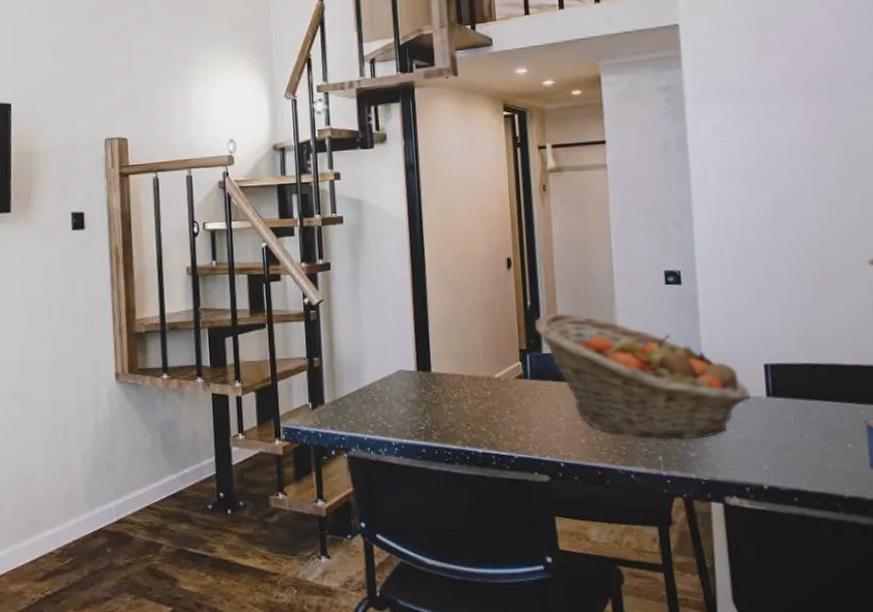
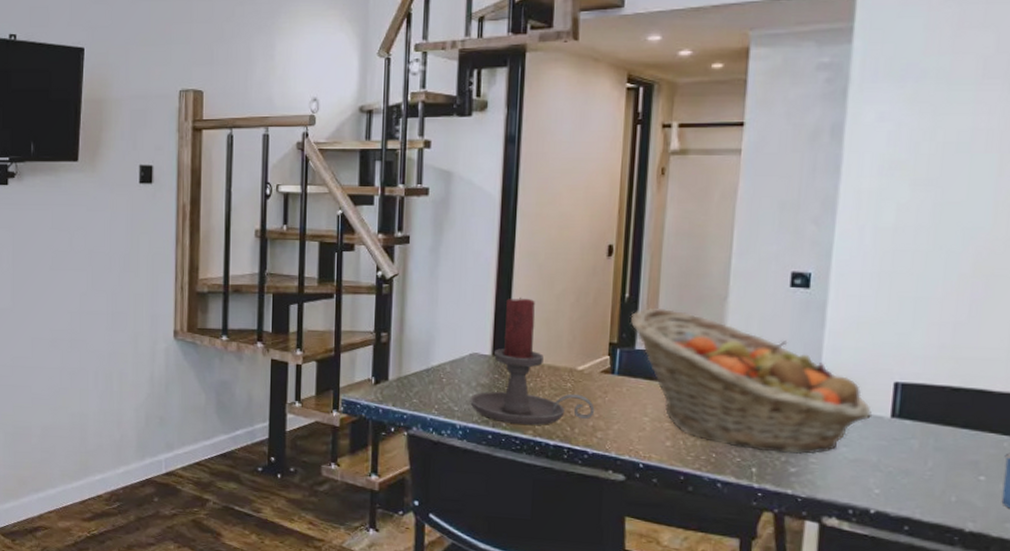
candle holder: none [401,313,515,436] -> present [470,298,595,425]

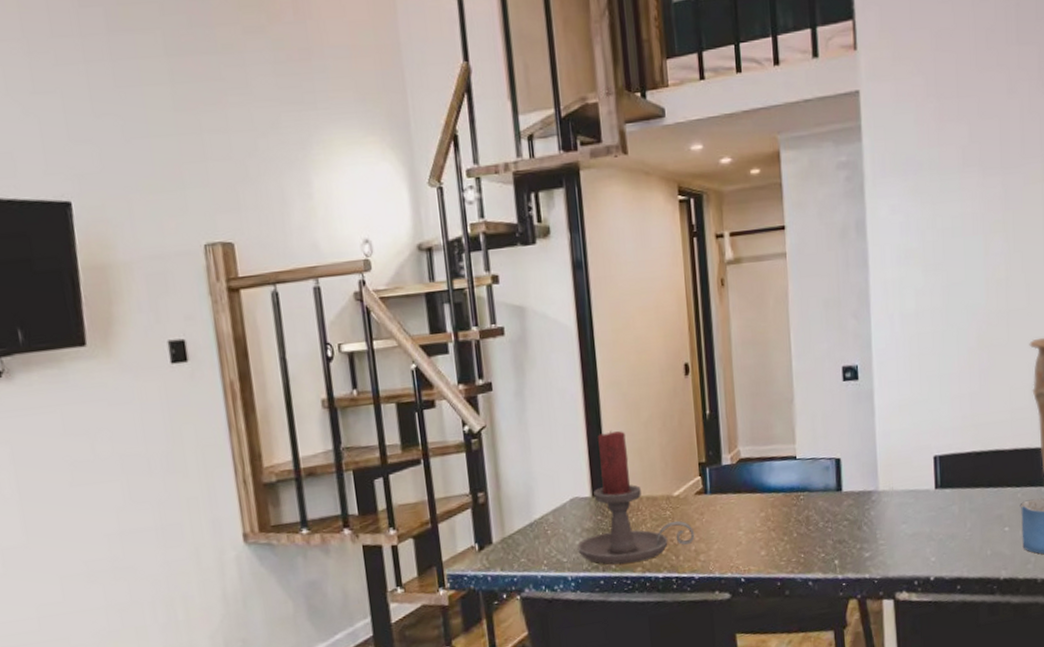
fruit basket: present [630,307,872,455] -> none [713,419,920,544]

